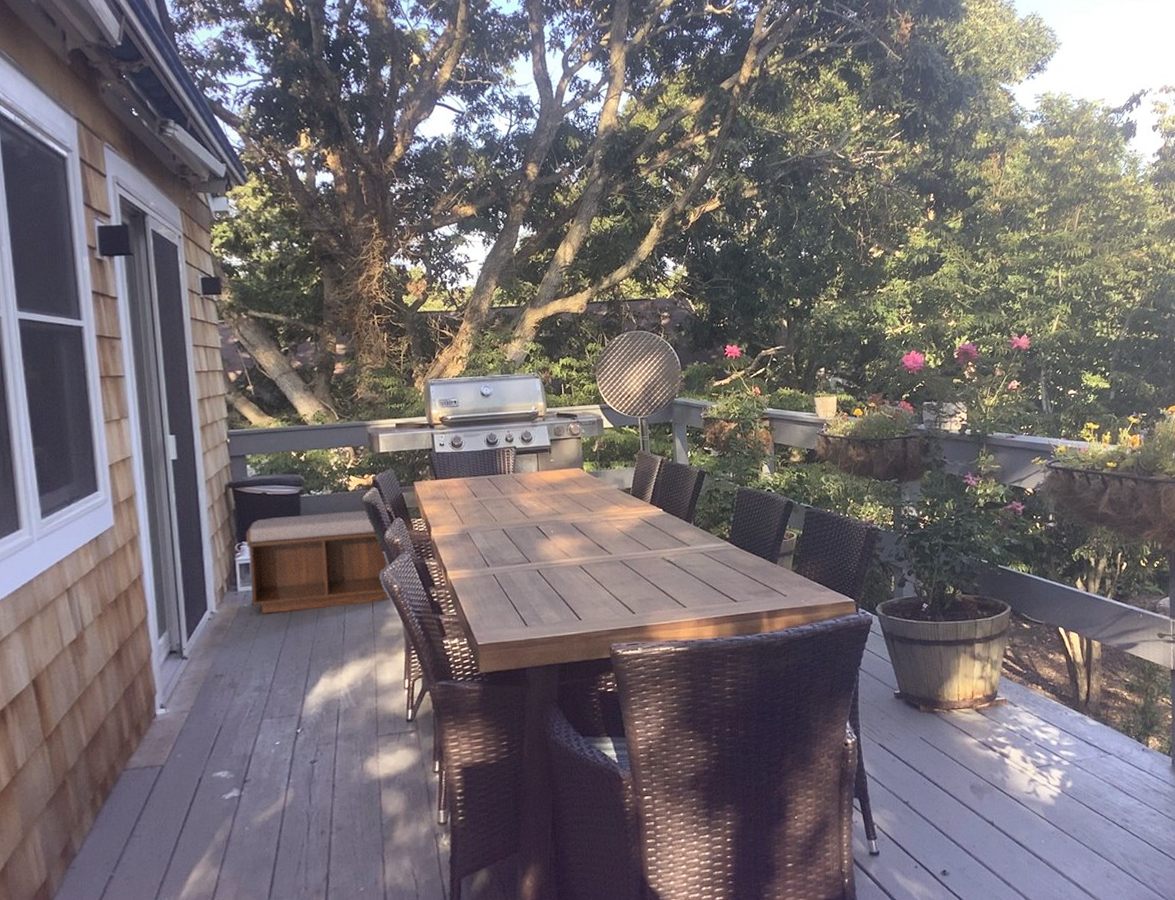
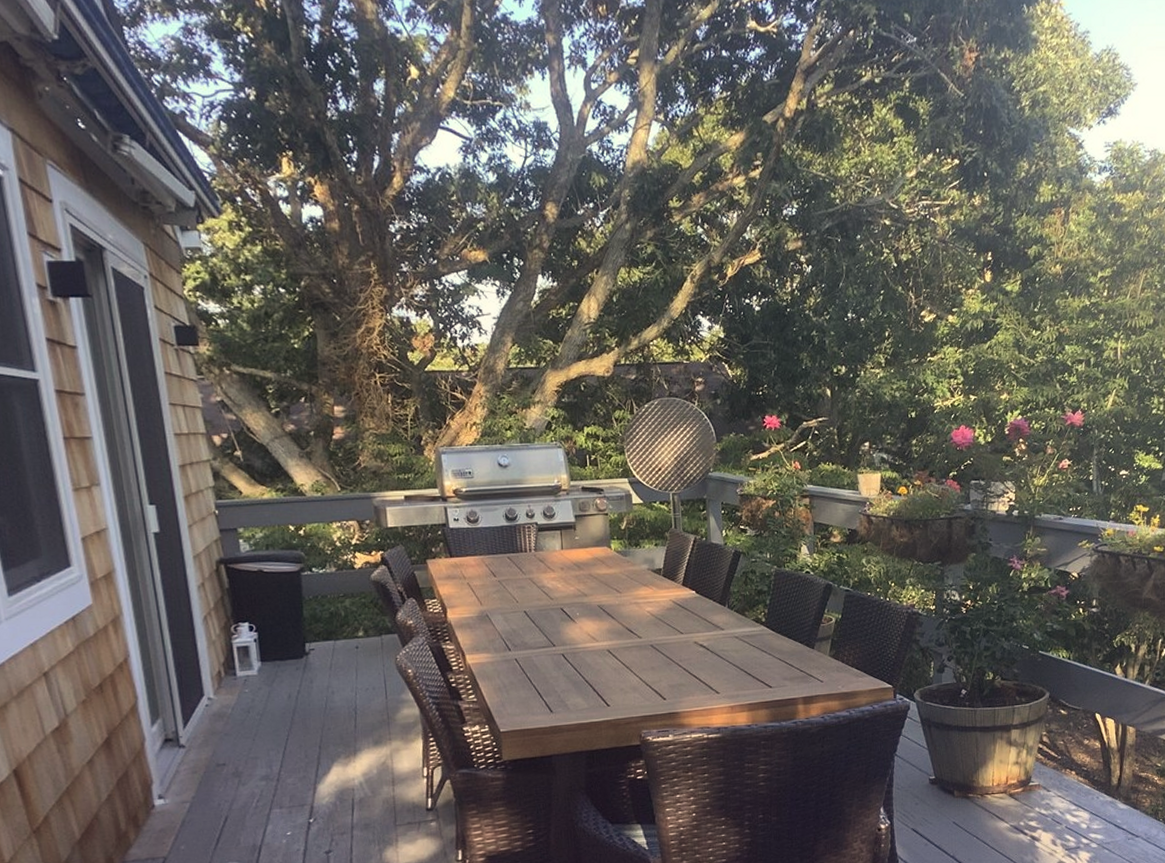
bench: present [245,511,390,614] -> none [242,590,405,700]

